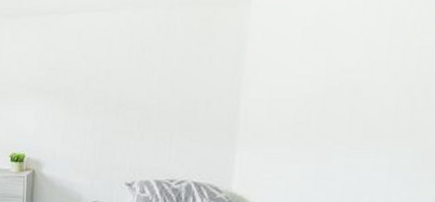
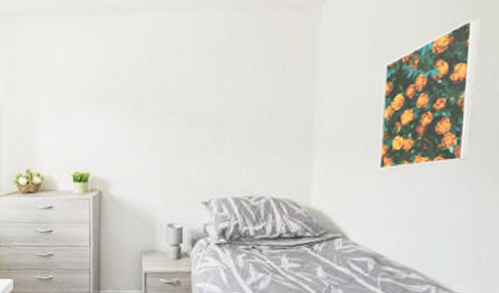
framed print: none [304,8,426,158] -> present [378,18,481,169]

